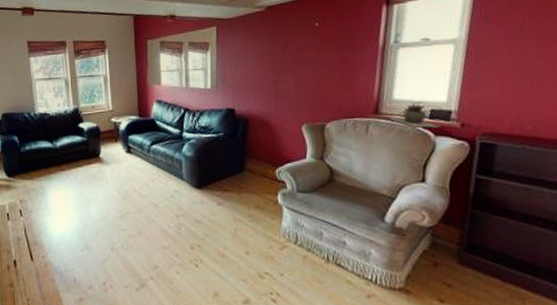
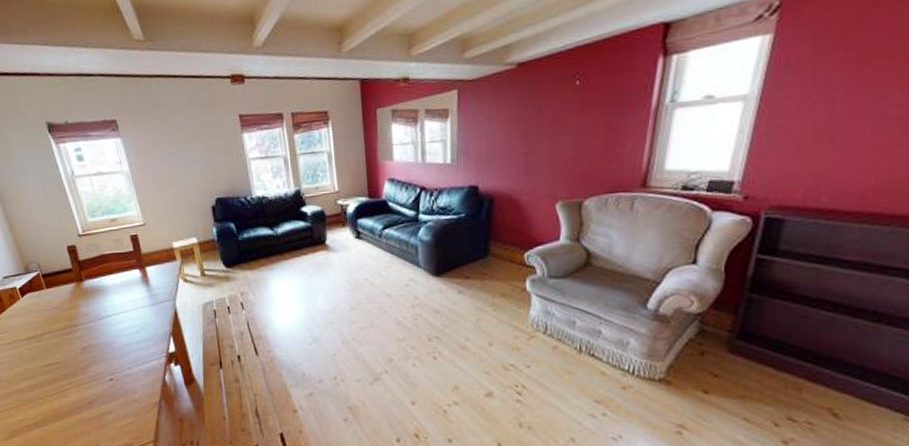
succulent plant: present [387,104,440,129] -> none [657,175,719,203]

